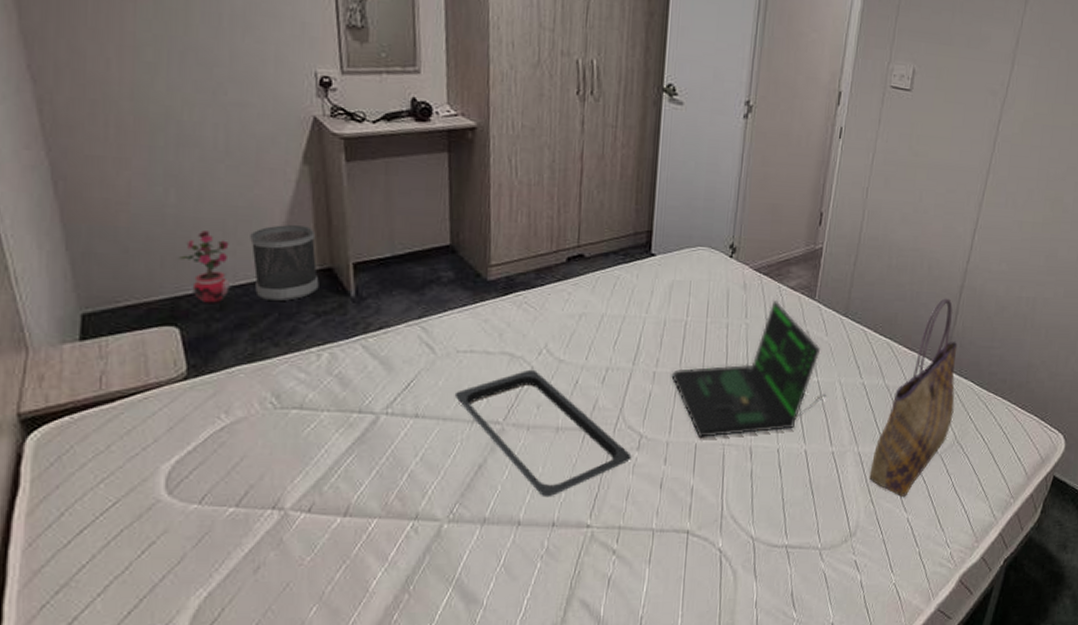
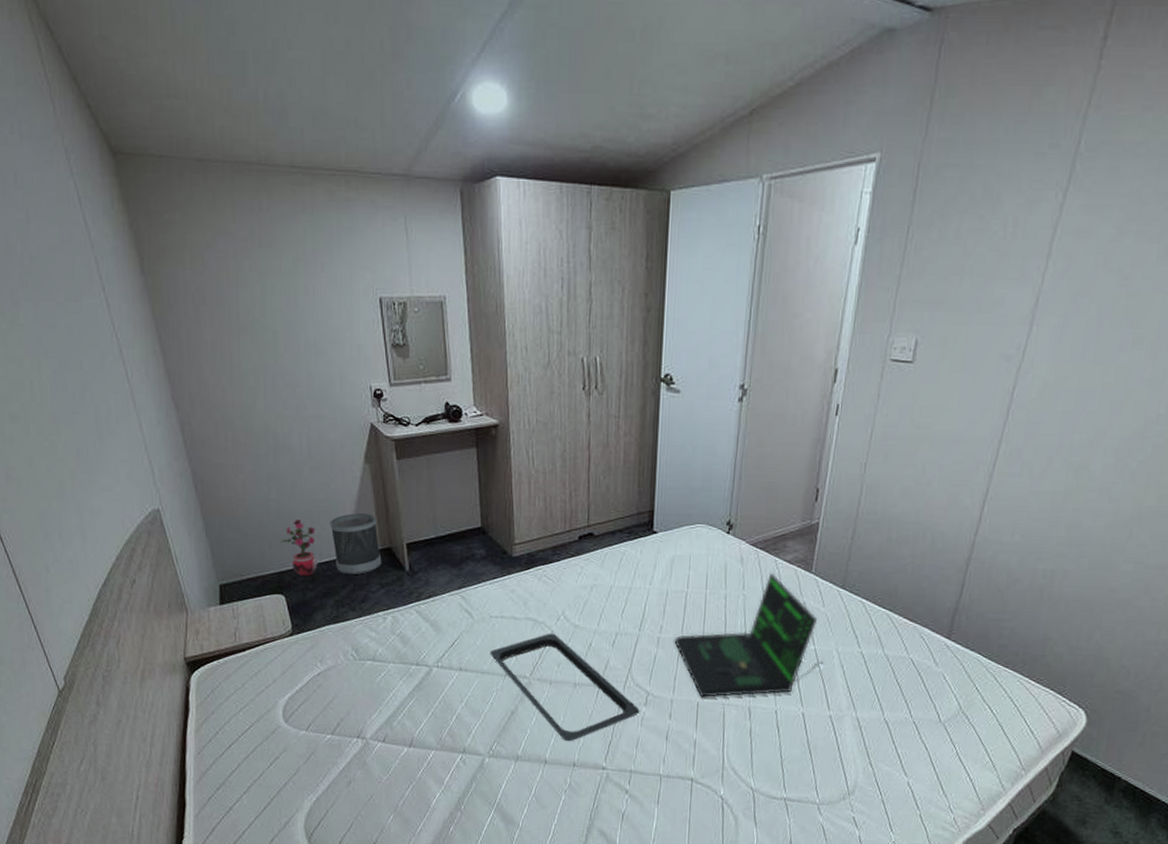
tote bag: present [869,298,958,498] -> none [868,570,964,763]

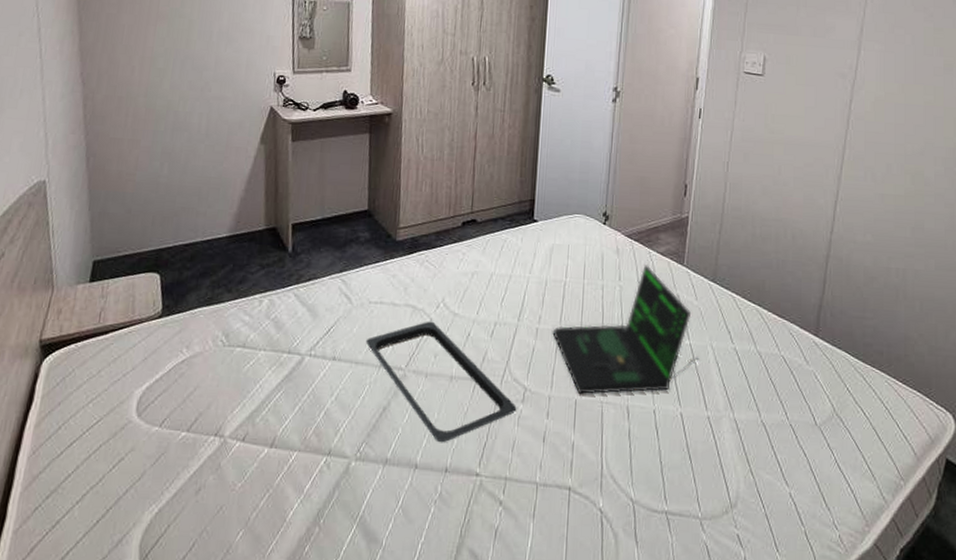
potted plant: present [282,519,318,578] -> none [166,196,202,256]
wastebasket: present [330,513,382,575] -> none [217,192,266,254]

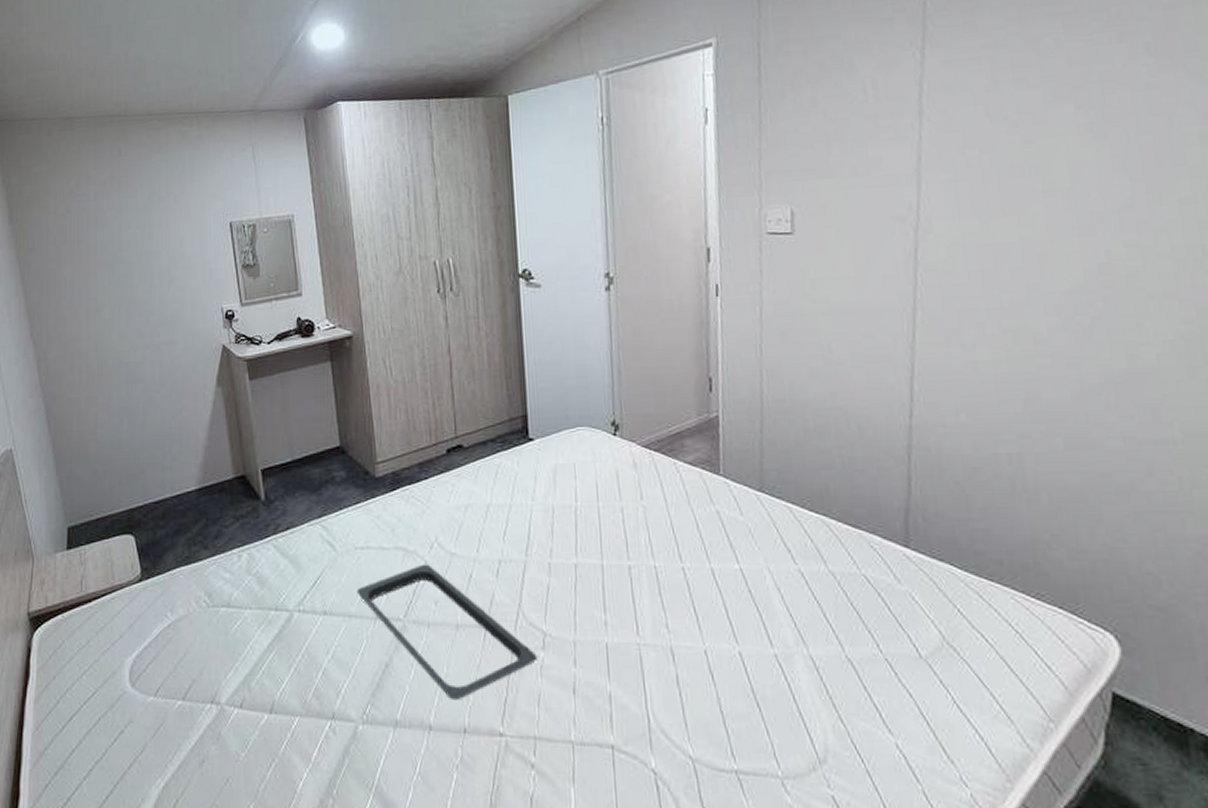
laptop: present [552,265,699,395] -> none [568,478,755,637]

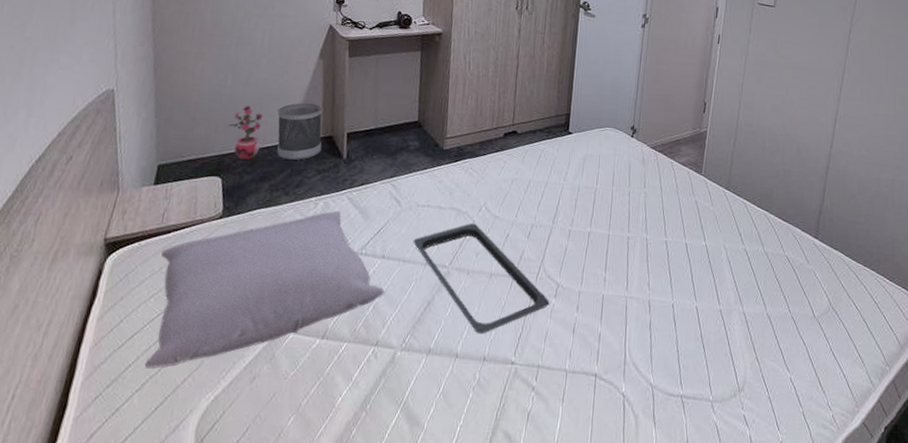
pillow: none [86,562,334,753] -> present [144,210,385,369]
potted plant: none [132,451,169,514] -> present [228,106,263,161]
wastebasket: none [182,440,236,508] -> present [277,103,322,160]

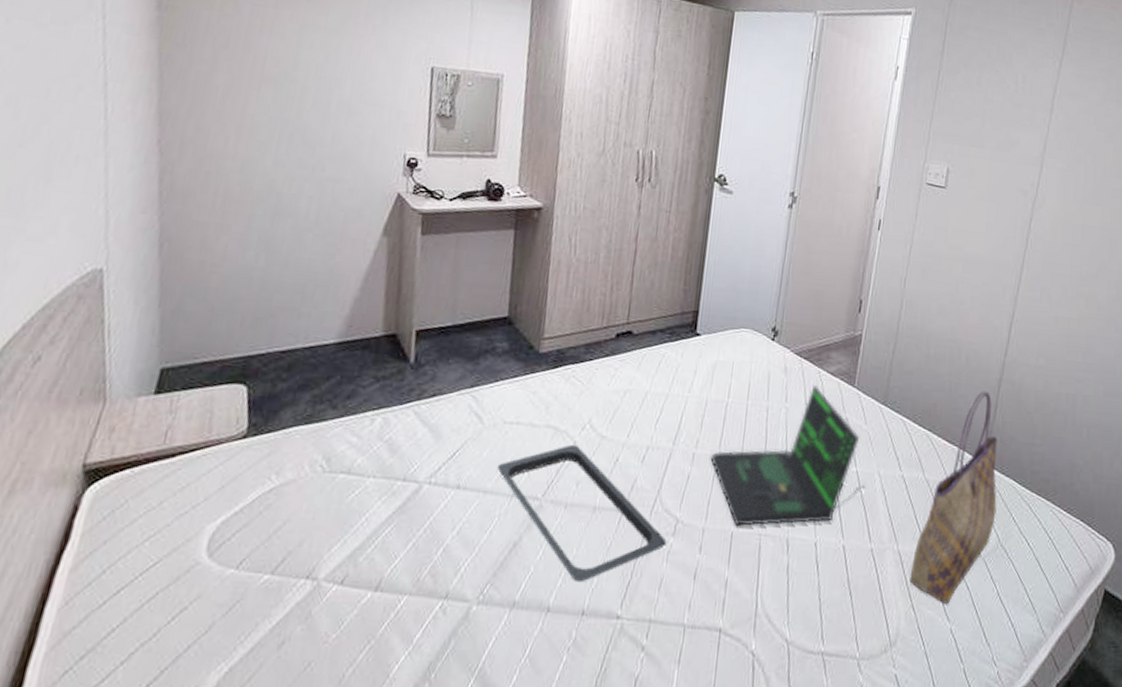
pillow: present [144,210,385,369] -> none [133,428,460,633]
potted plant: present [228,106,263,161] -> none [258,293,306,365]
wastebasket: present [277,103,322,160] -> none [322,291,385,364]
laptop: none [583,174,714,291] -> present [710,385,866,527]
tote bag: none [754,177,828,358] -> present [910,391,998,605]

